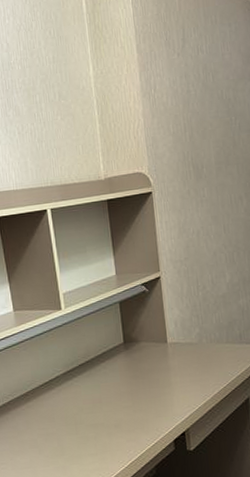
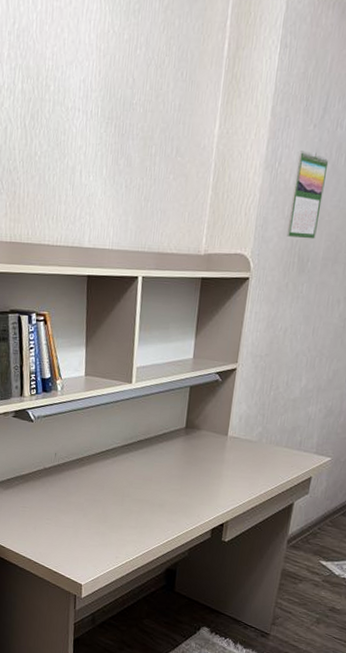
calendar: none [170,75,204,150] -> present [286,150,329,239]

